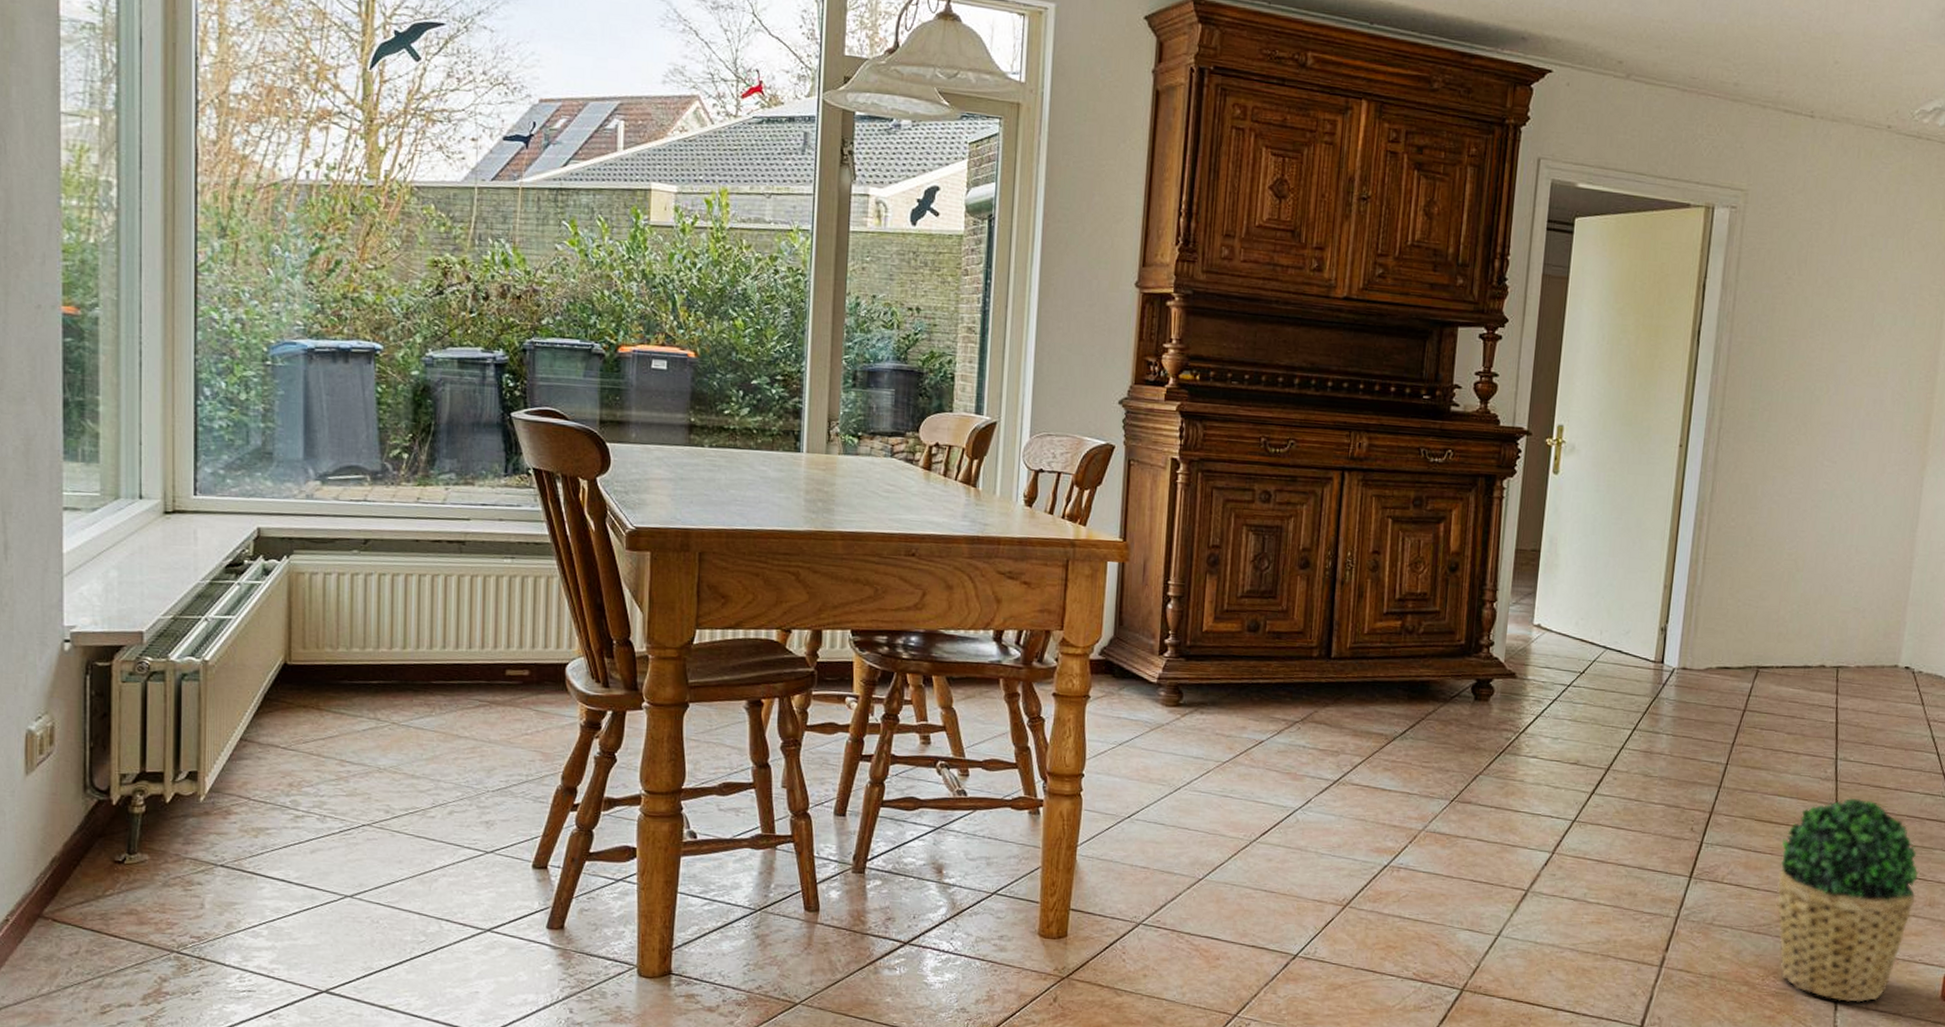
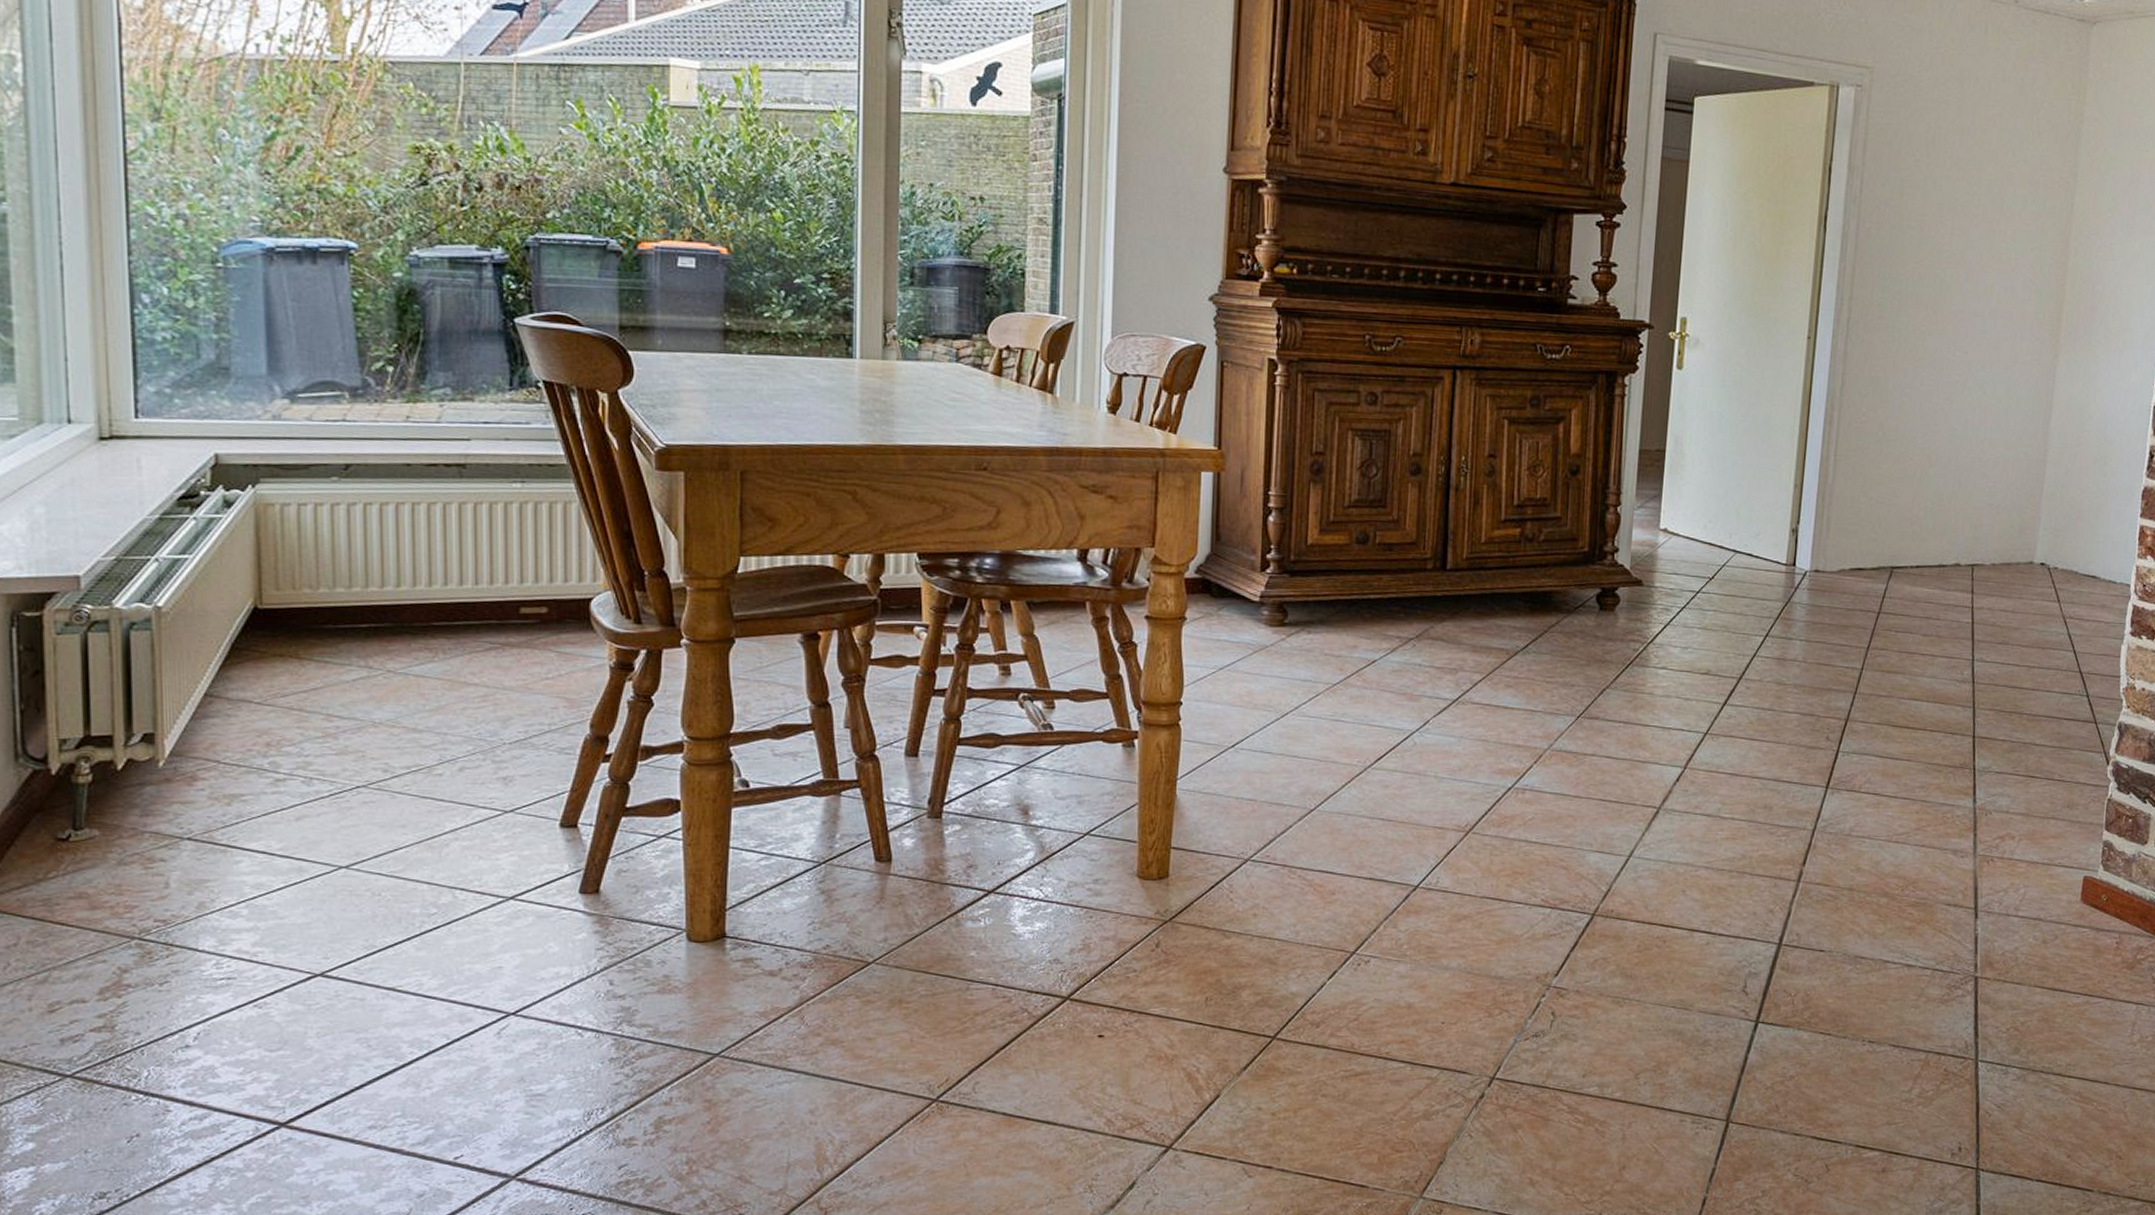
potted plant: present [1777,797,1919,1003] -> none [1915,699,2057,909]

